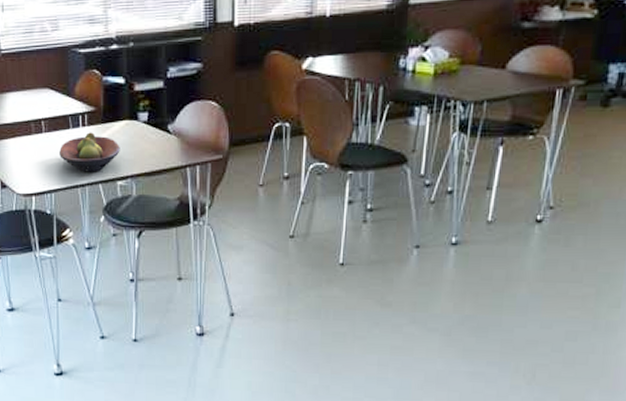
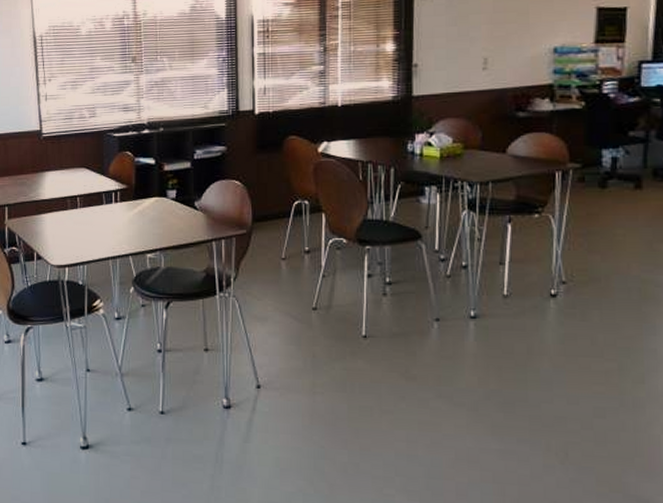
fruit bowl: present [59,132,120,172] -> none [93,208,150,245]

